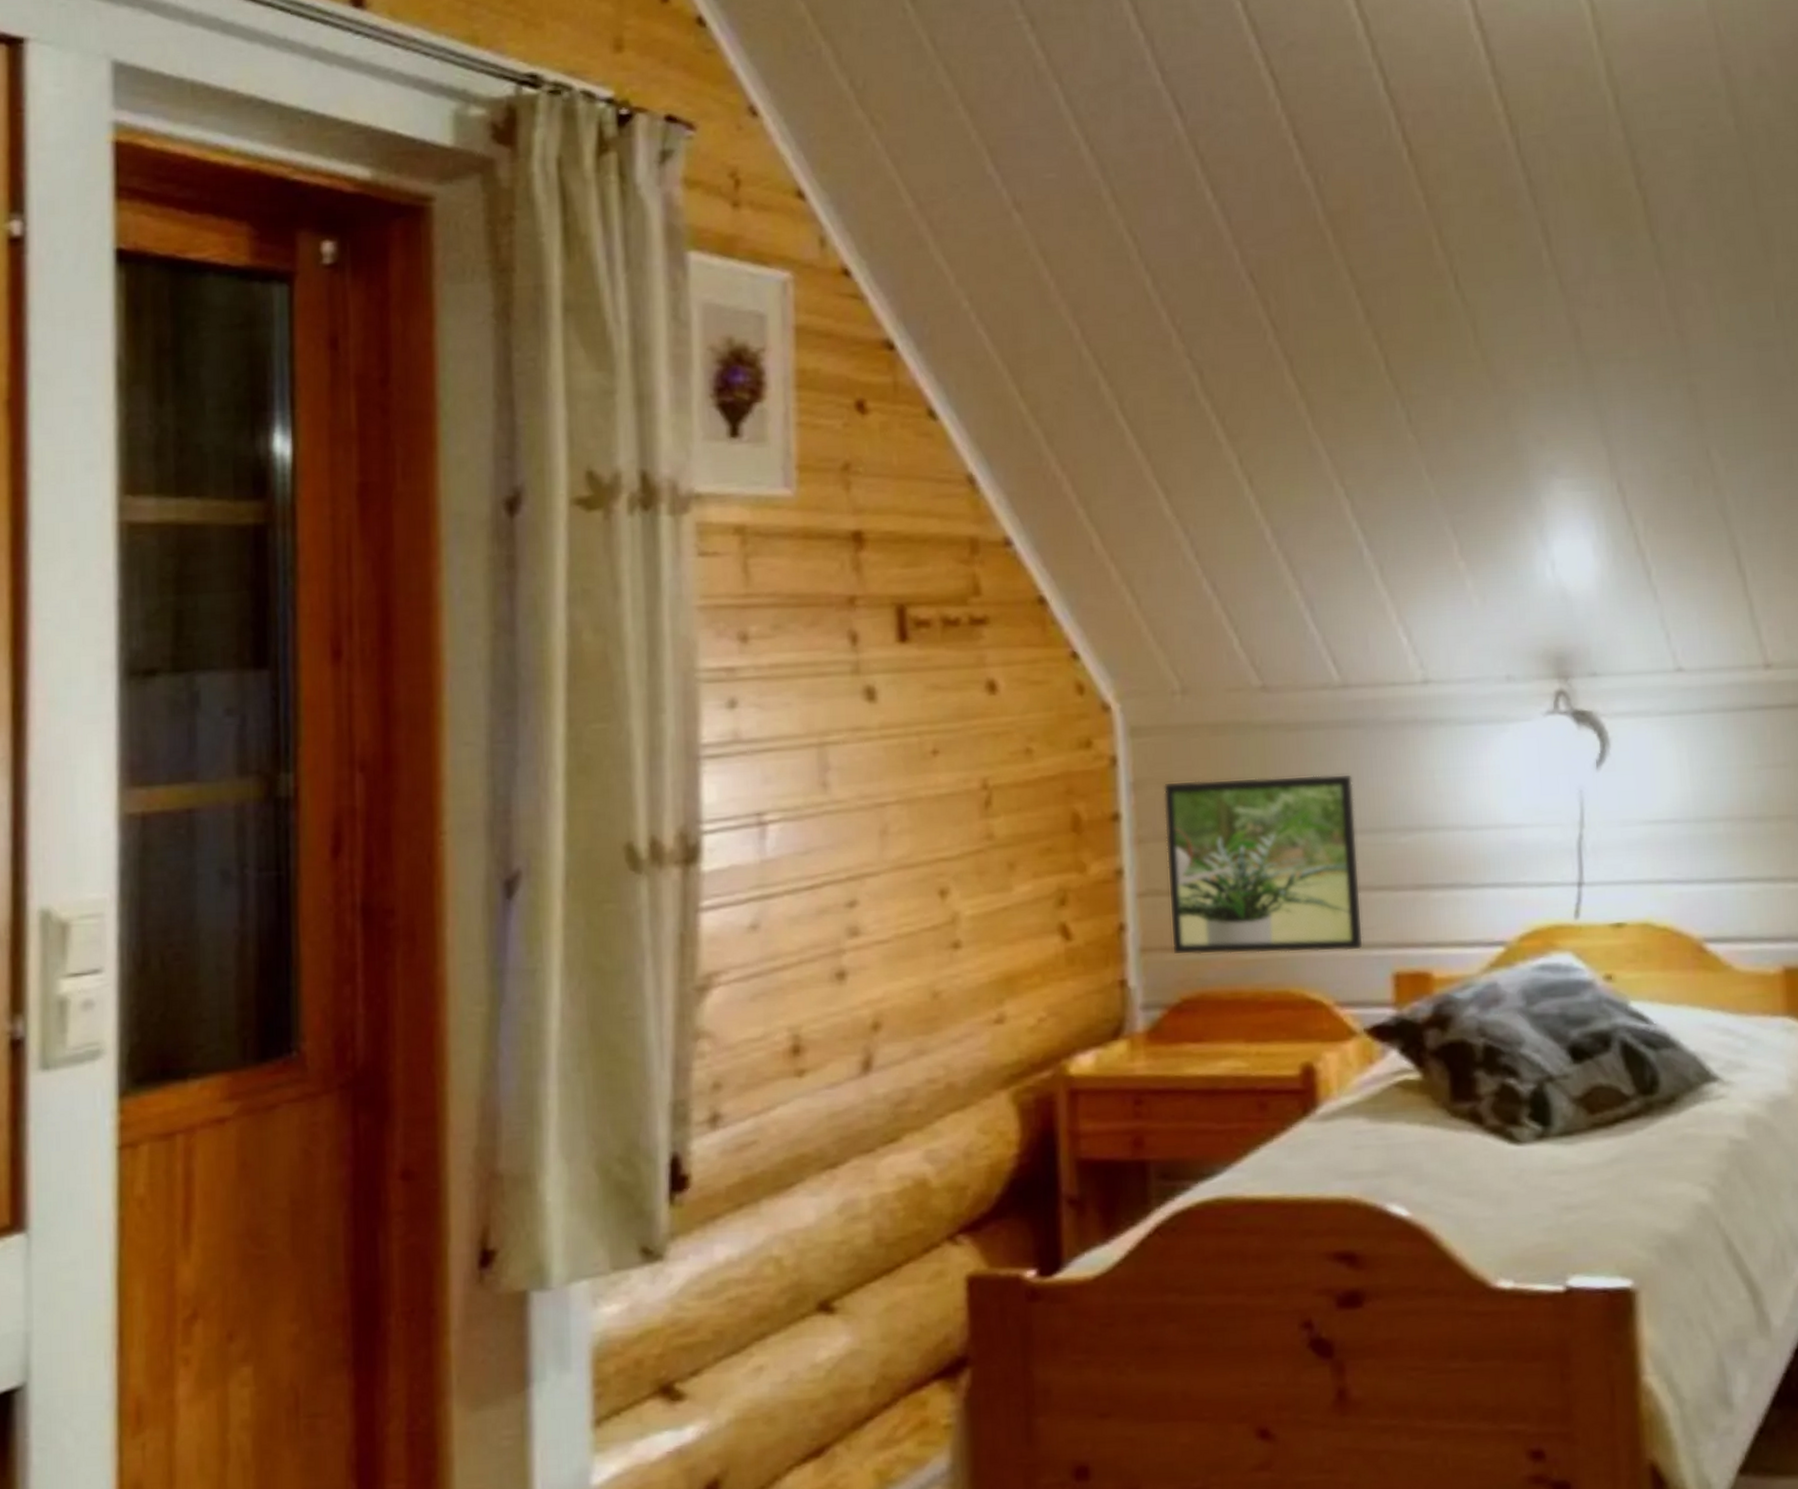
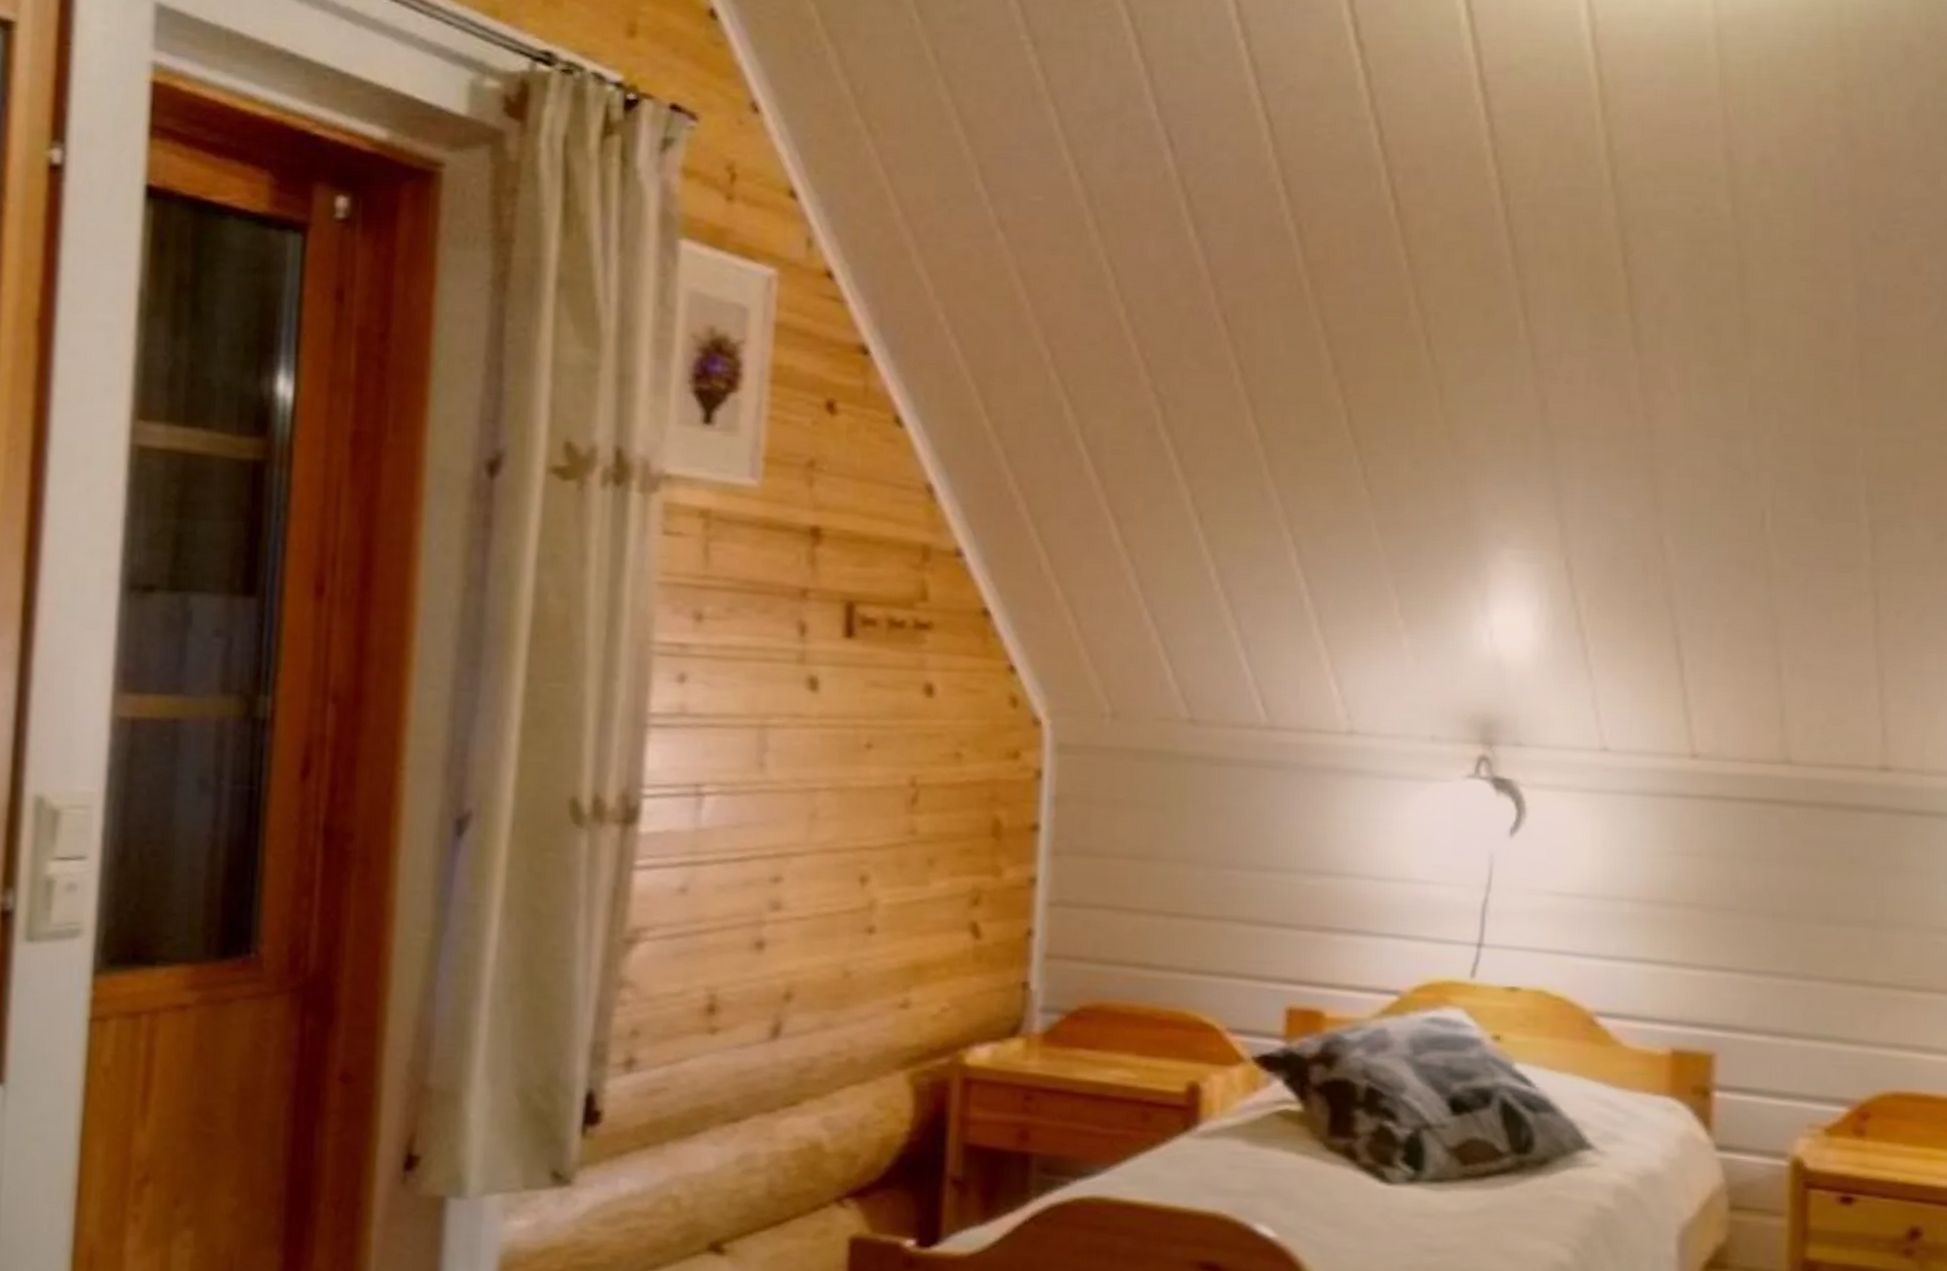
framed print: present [1163,773,1364,956] -> none [1075,802,1269,982]

